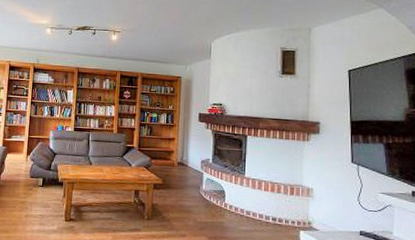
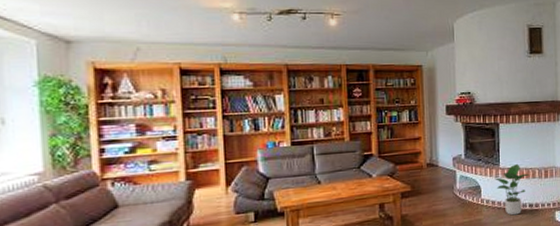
potted plant: none [239,175,275,226] -> present [494,163,530,216]

